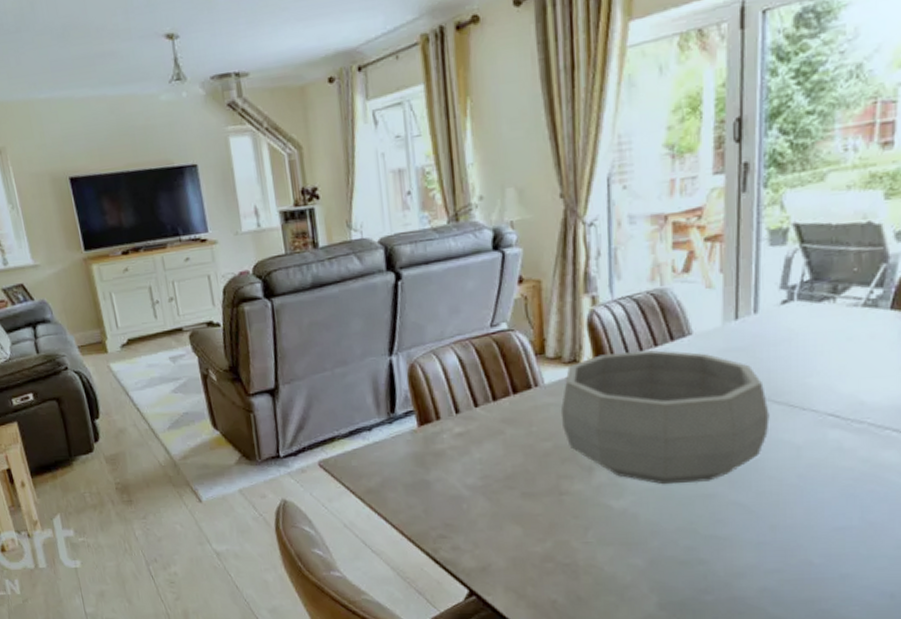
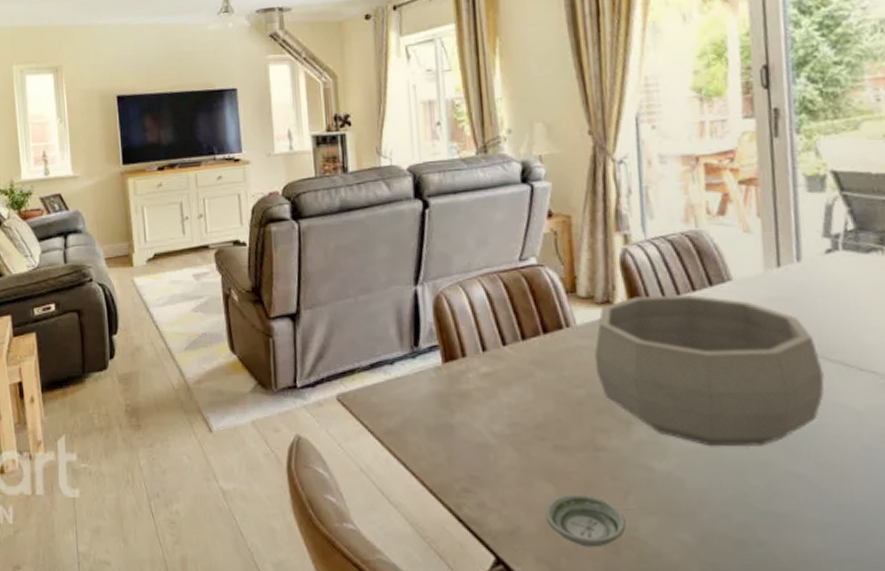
saucer: none [514,533,585,576] -> present [545,494,626,548]

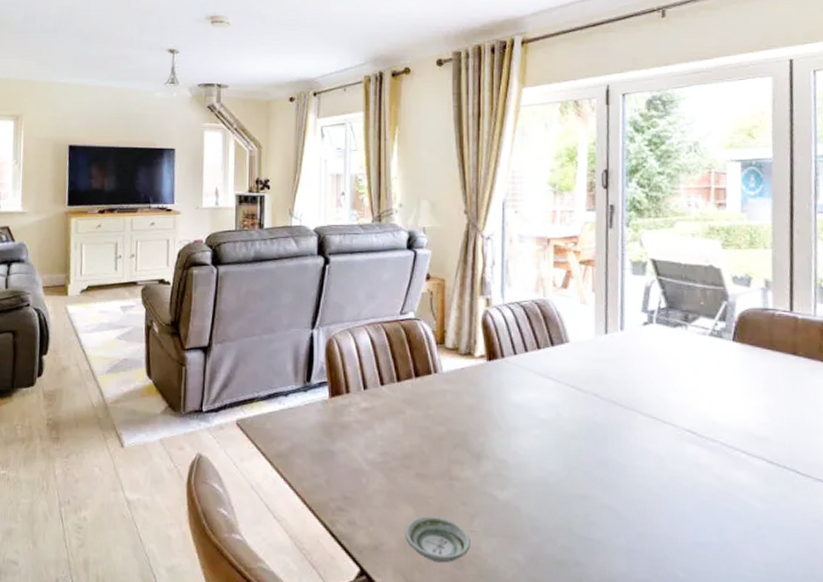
decorative bowl: present [594,295,825,447] -> none [455,351,636,482]

